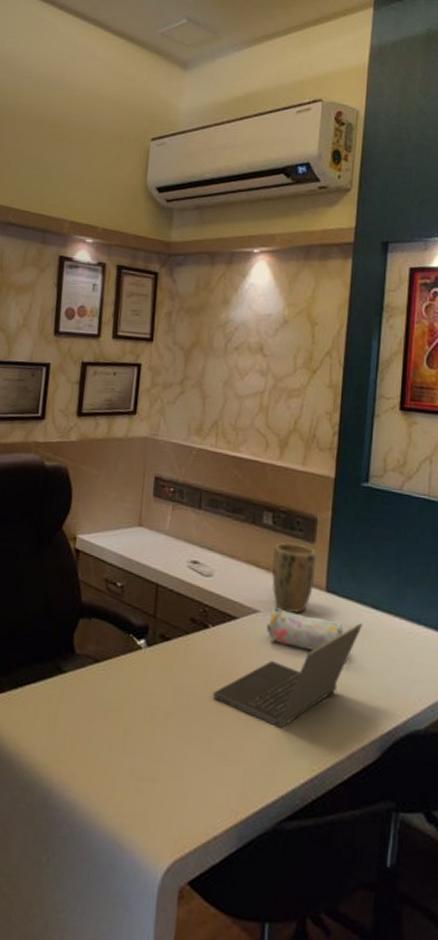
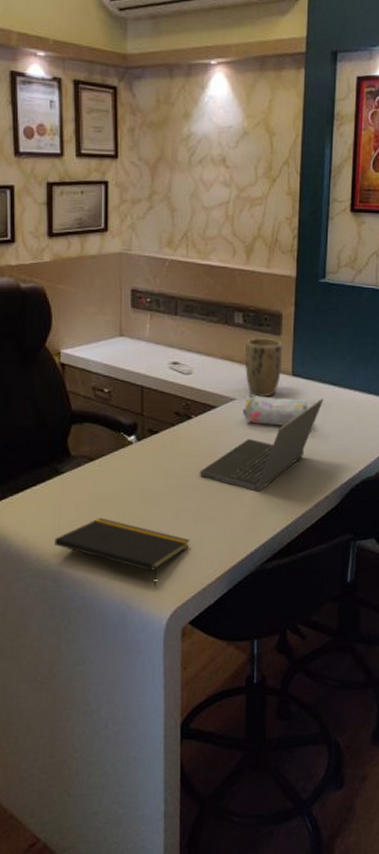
notepad: none [47,731,197,827] -> present [55,517,190,586]

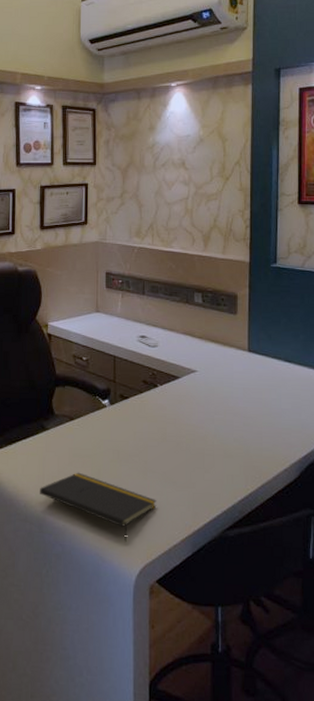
laptop computer: present [199,399,323,491] -> none [164,374,279,459]
pencil case: present [243,394,308,426] -> none [204,367,264,398]
plant pot: present [245,337,283,397] -> none [205,316,239,370]

